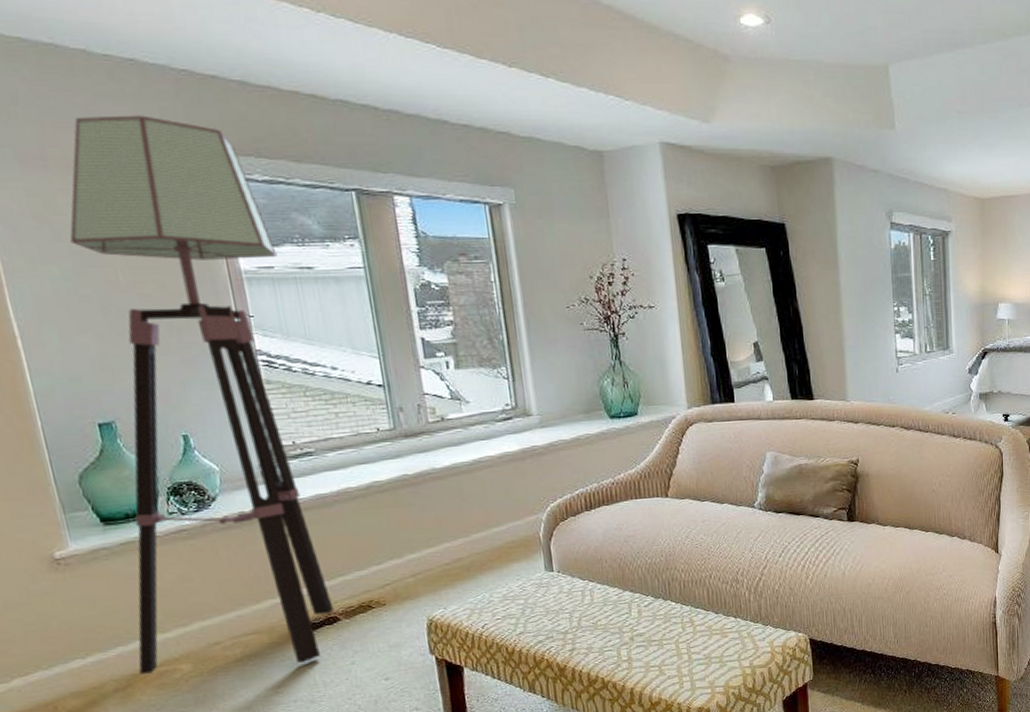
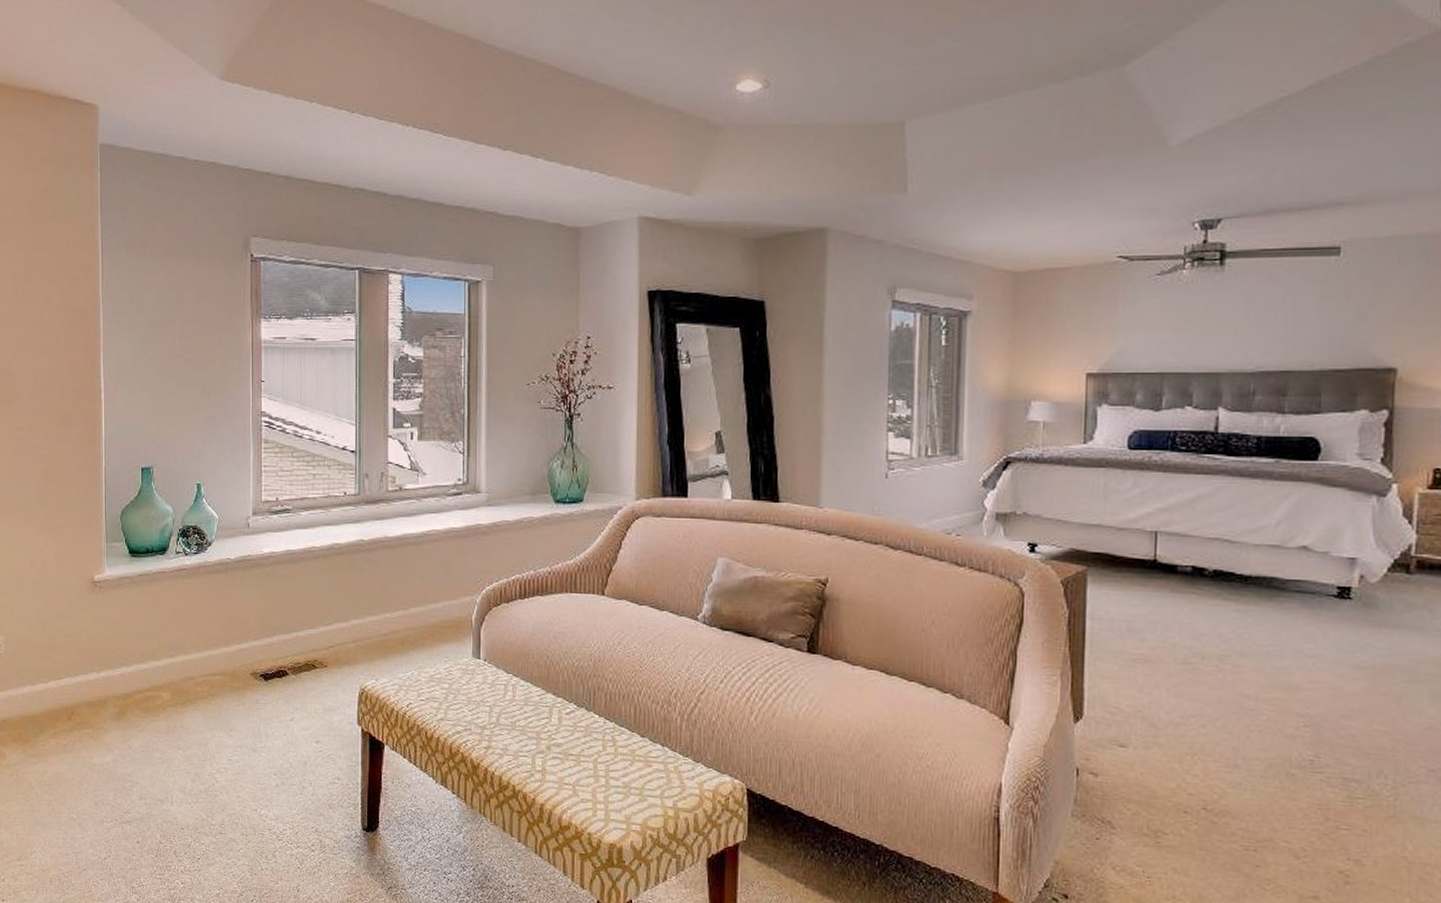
floor lamp: present [69,115,334,674] -> none [133,208,290,710]

